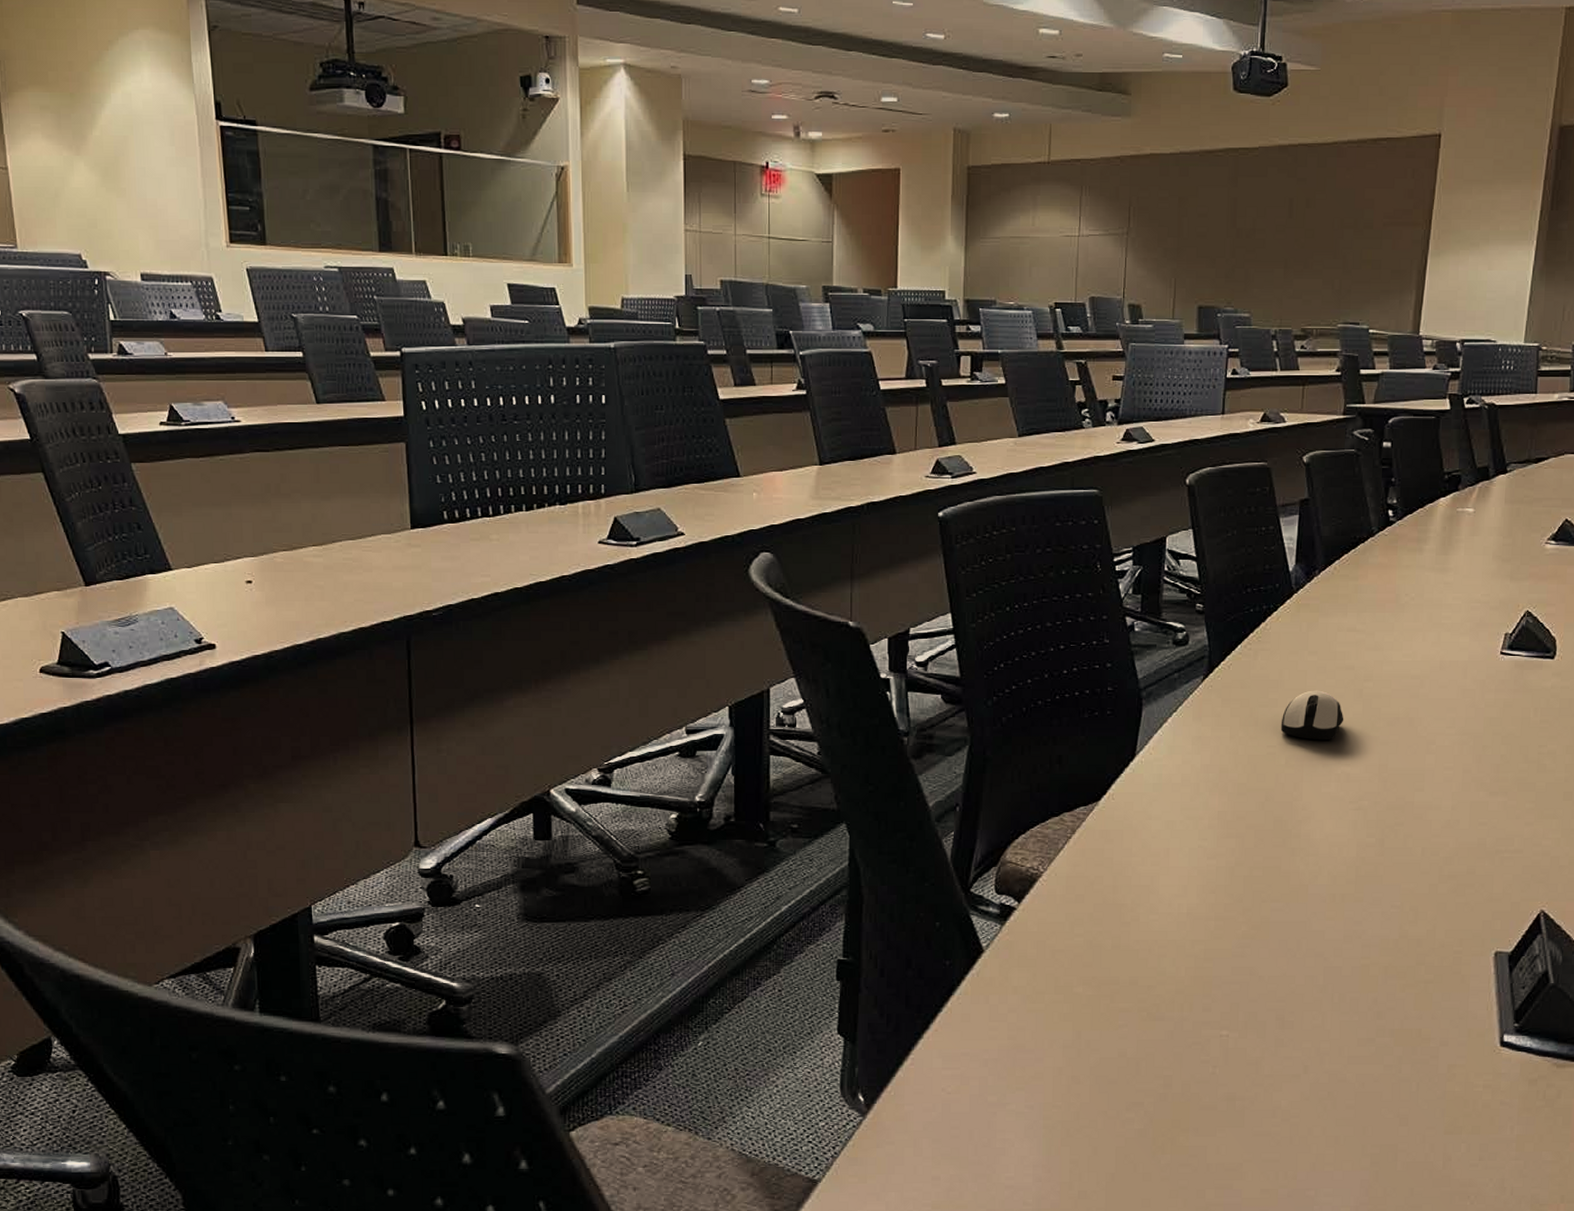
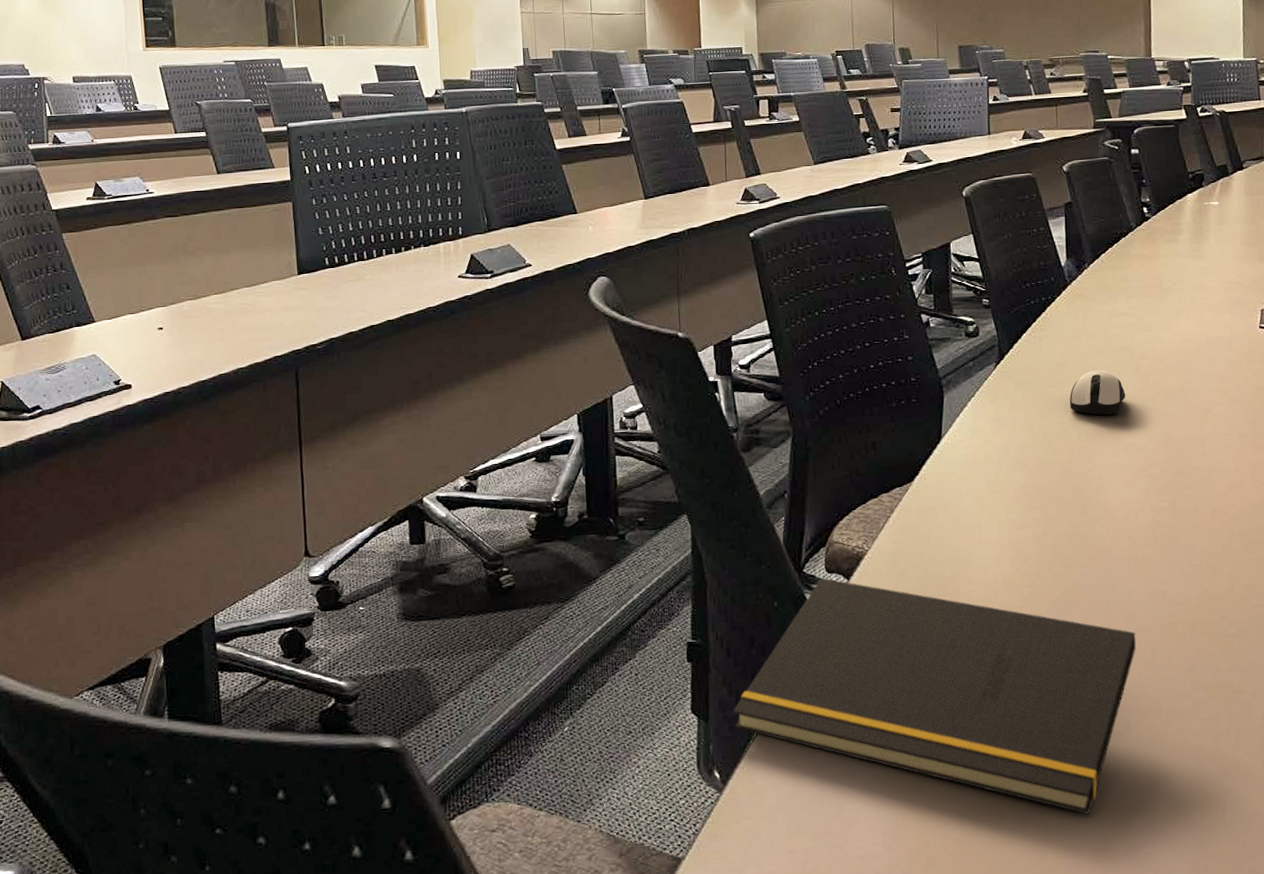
notepad: none [883,899,1325,1156] -> present [733,578,1136,815]

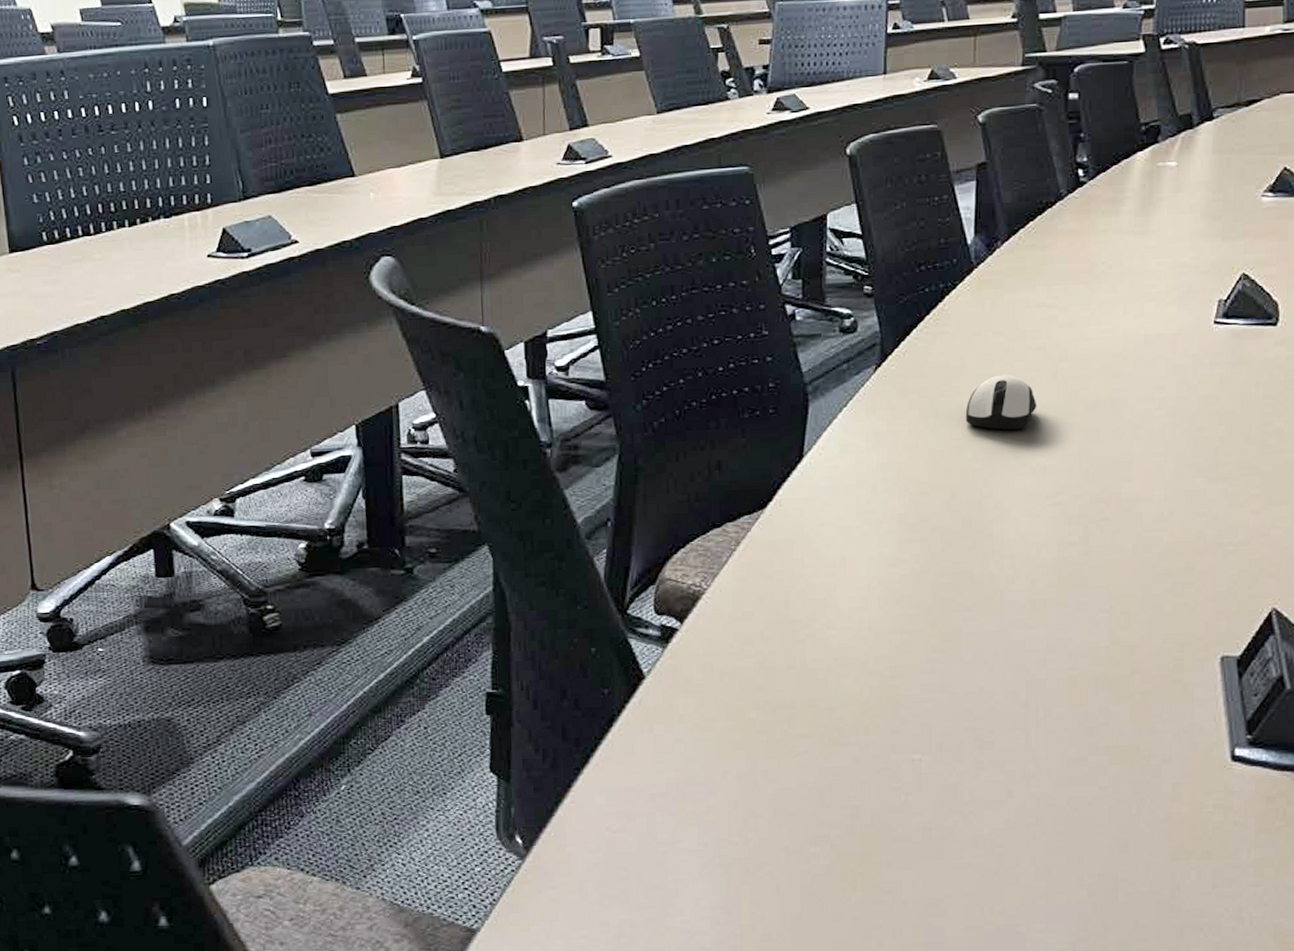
notepad: present [733,578,1136,815] -> none [539,620,1027,891]

